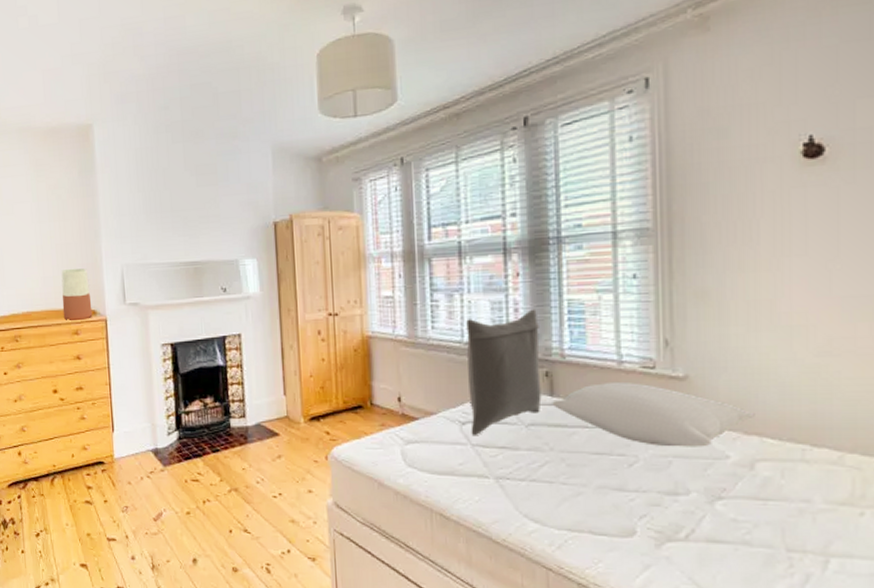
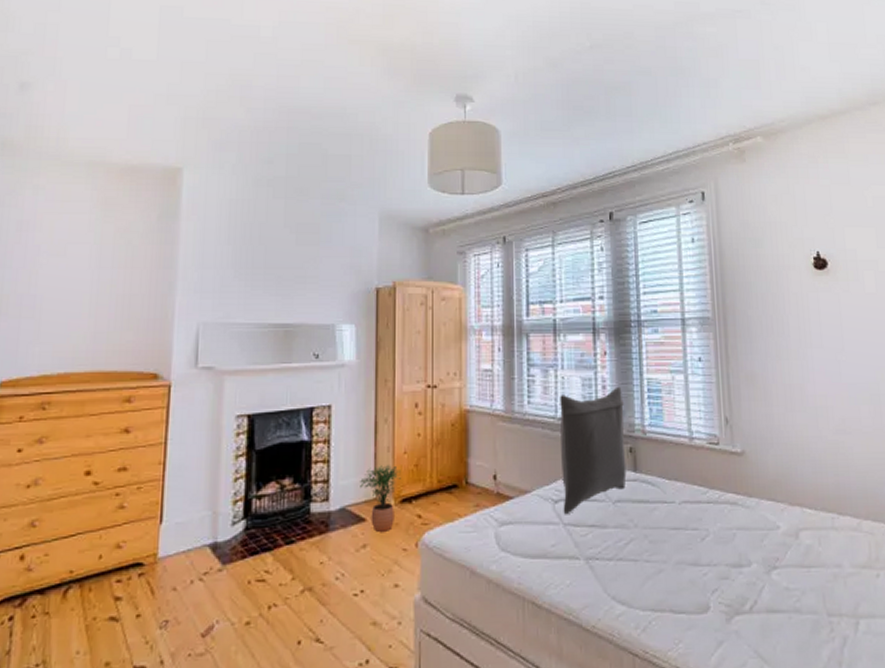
vase: present [61,268,93,320] -> none [113,323,154,385]
potted plant: none [272,387,308,445] -> present [360,465,401,532]
pillow: present [552,381,755,447] -> none [635,457,796,520]

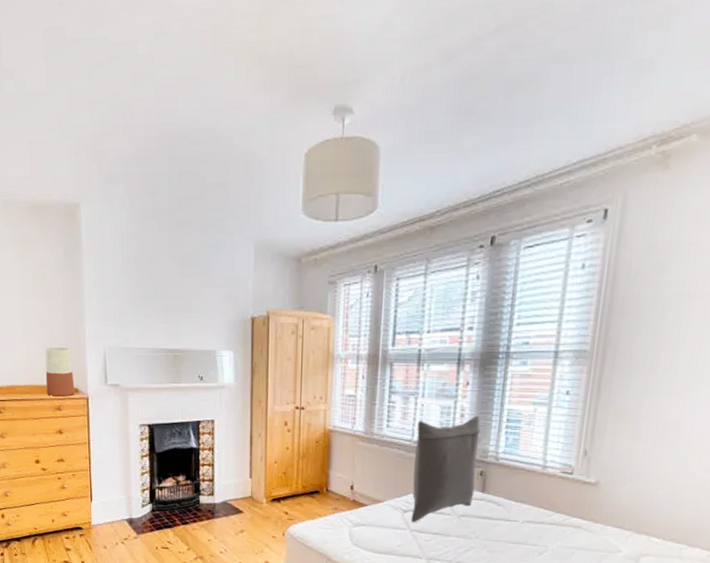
vase: none [113,323,154,385] -> present [45,346,75,397]
potted plant: present [360,465,401,532] -> none [238,471,272,522]

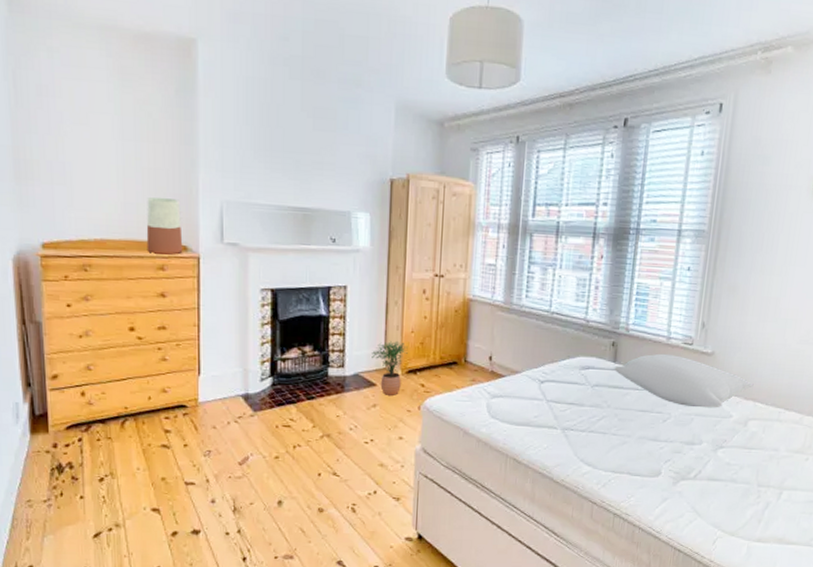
potted plant: none [238,471,272,522] -> present [372,341,408,395]
pillow: present [411,415,481,522] -> none [547,288,613,392]
pillow: none [482,483,648,542] -> present [614,353,754,408]

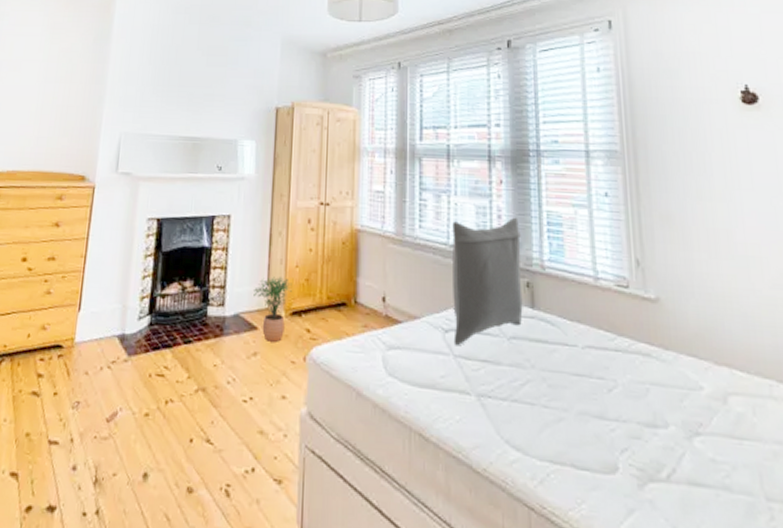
vase: present [146,197,183,255] -> none [49,130,85,185]
pillow: none [547,288,613,392] -> present [452,217,523,345]
pillow: present [614,353,754,408] -> none [533,298,723,376]

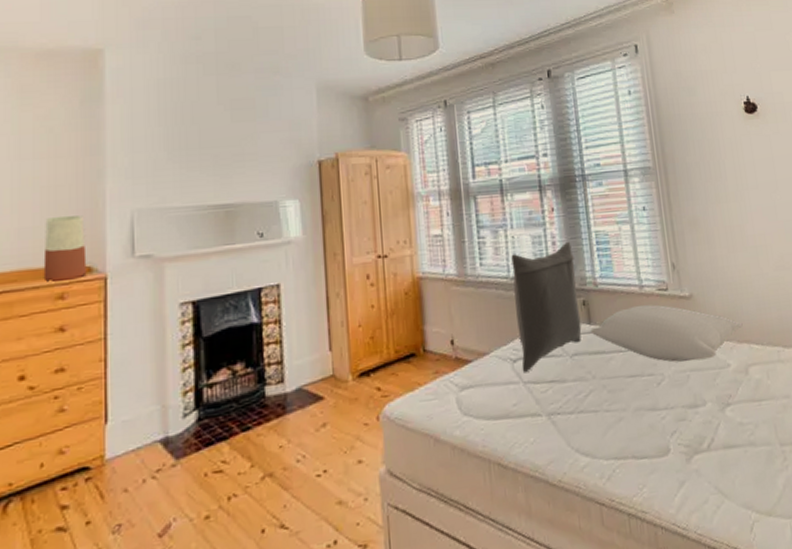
vase: none [49,130,85,185] -> present [43,215,87,282]
potted plant: present [253,277,292,342] -> none [315,340,357,409]
pillow: none [533,298,723,376] -> present [590,304,743,362]

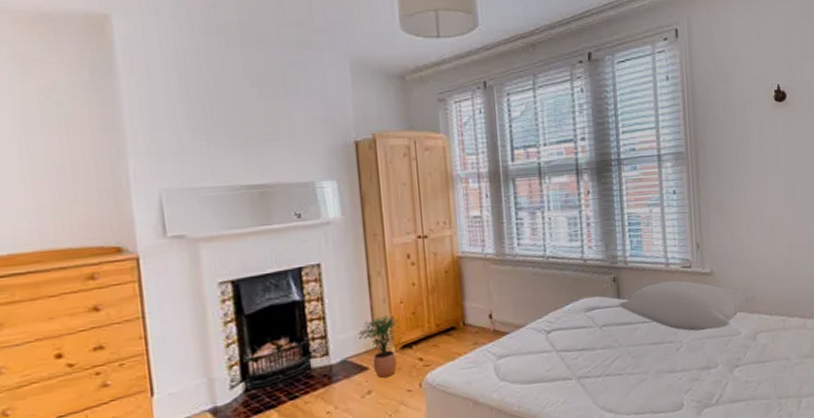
vase: present [43,215,87,282] -> none [64,194,117,263]
potted plant: none [315,340,357,409] -> present [359,315,399,378]
pillow: present [511,241,582,372] -> none [547,222,611,342]

